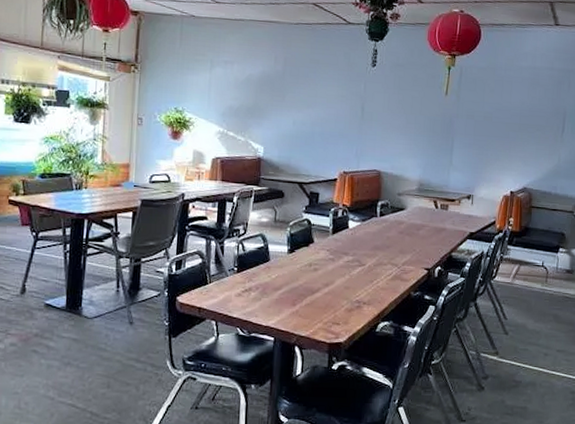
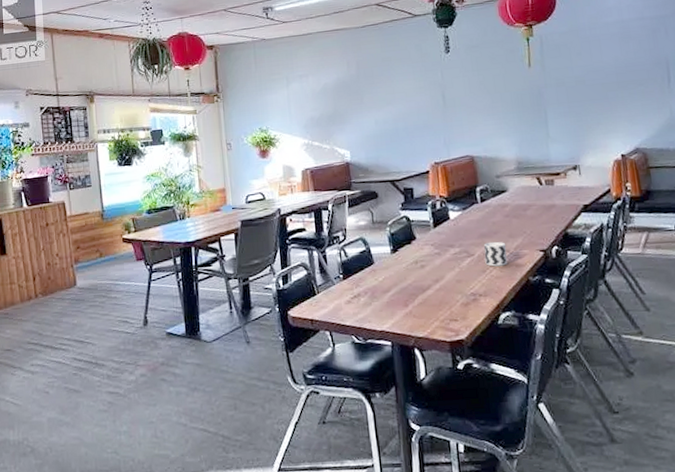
cup: none [374,254,396,279] -> present [483,241,507,267]

